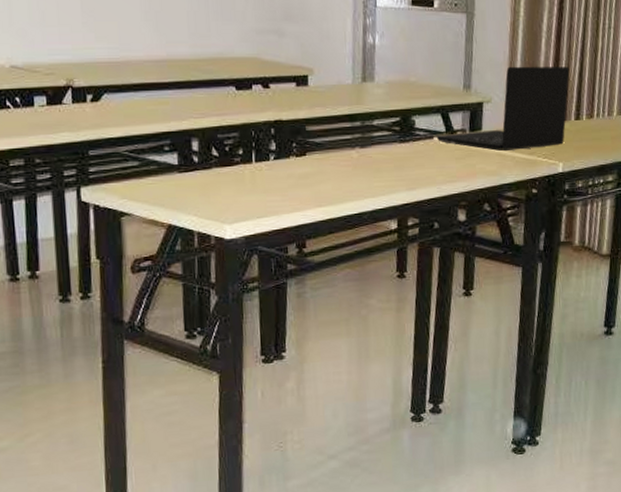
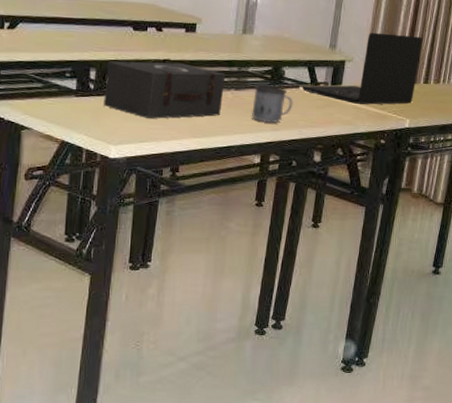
first aid kit: none [210,122,348,191] -> present [104,59,226,119]
mug: none [382,138,428,183] -> present [252,84,293,124]

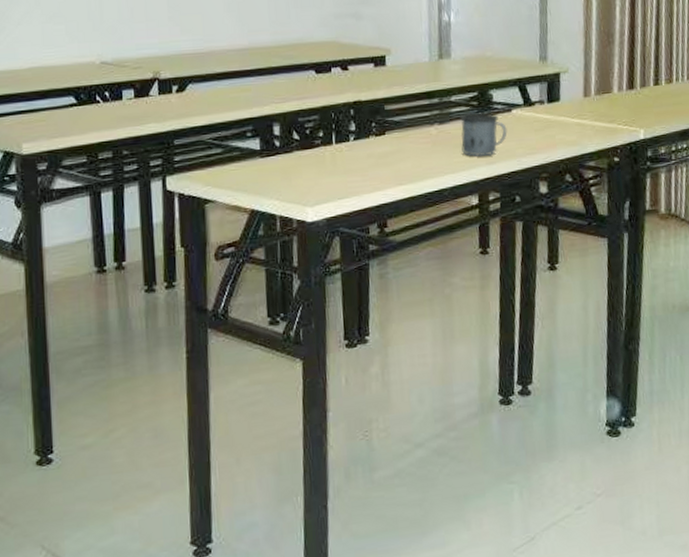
first aid kit: present [104,59,226,119] -> none [291,102,427,172]
laptop: present [302,32,423,105] -> none [514,33,646,121]

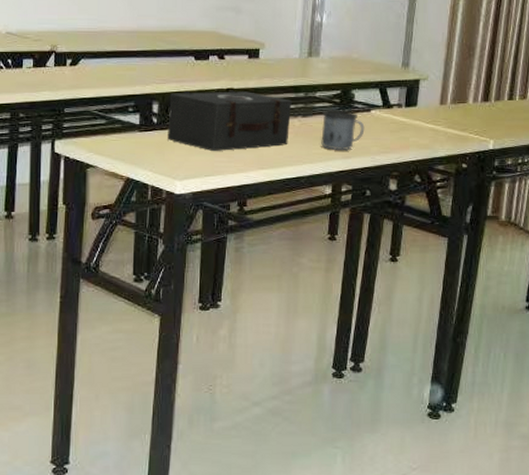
first aid kit: none [291,102,427,172] -> present [168,90,292,152]

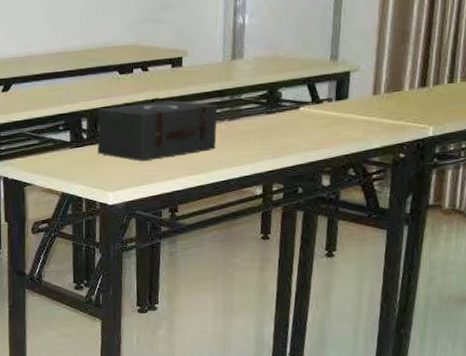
mug: present [321,110,365,151] -> none [249,110,294,151]

